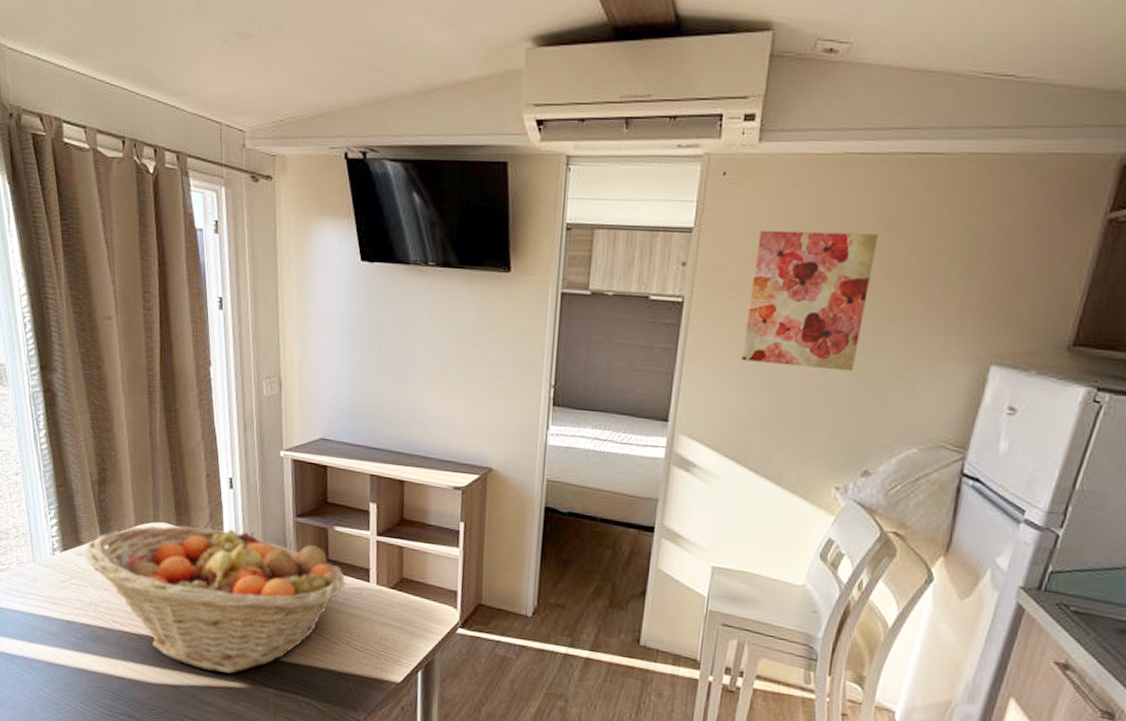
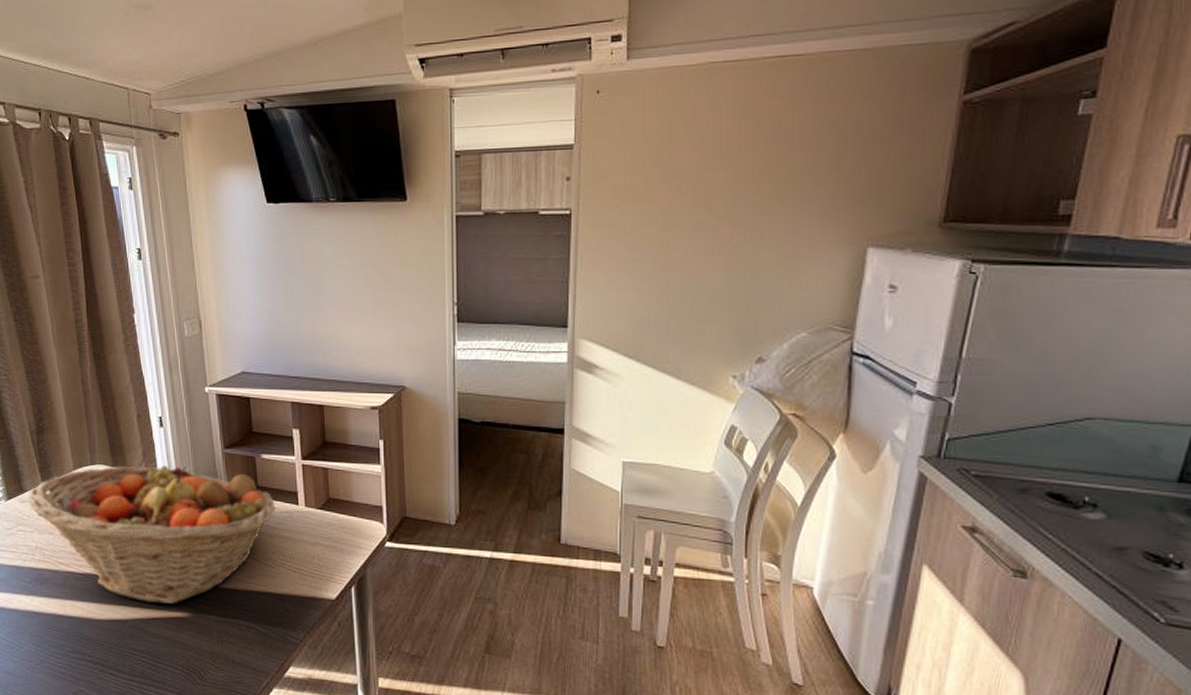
wall art: present [741,229,879,372] -> none [631,135,748,265]

